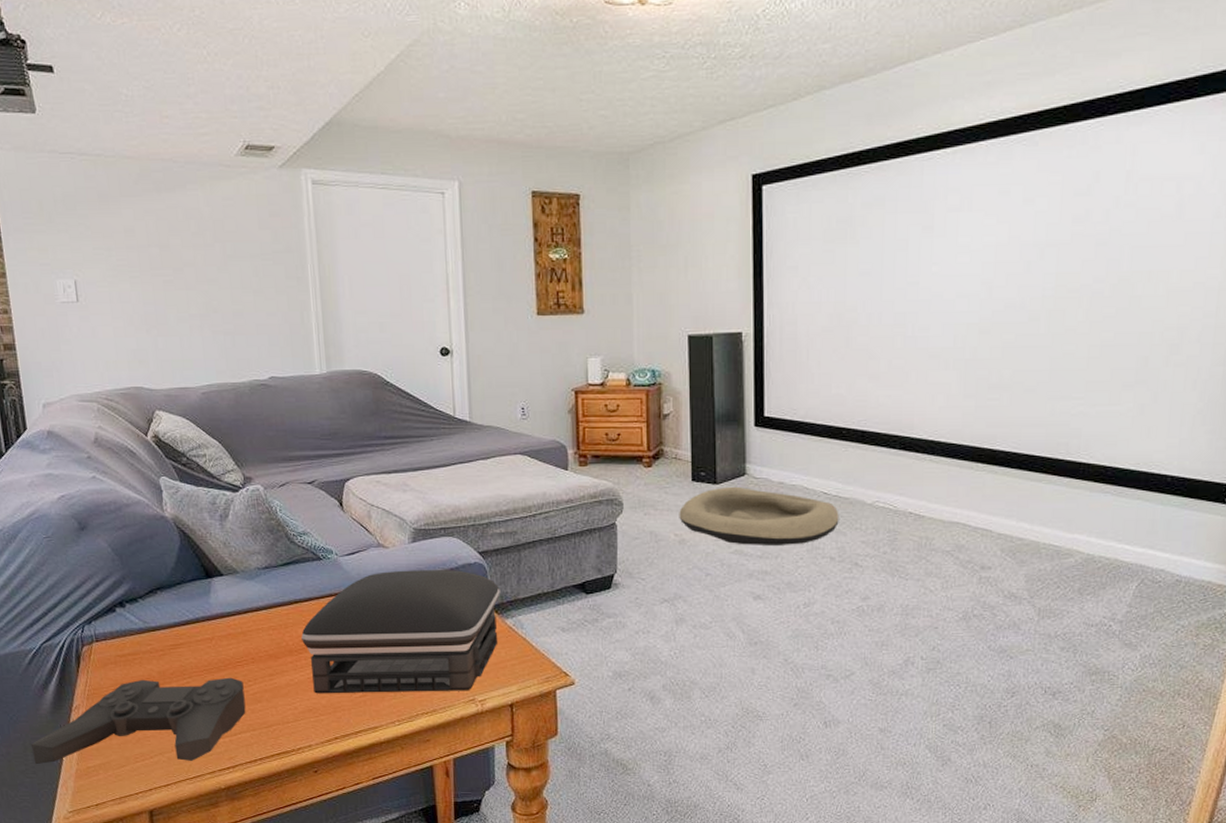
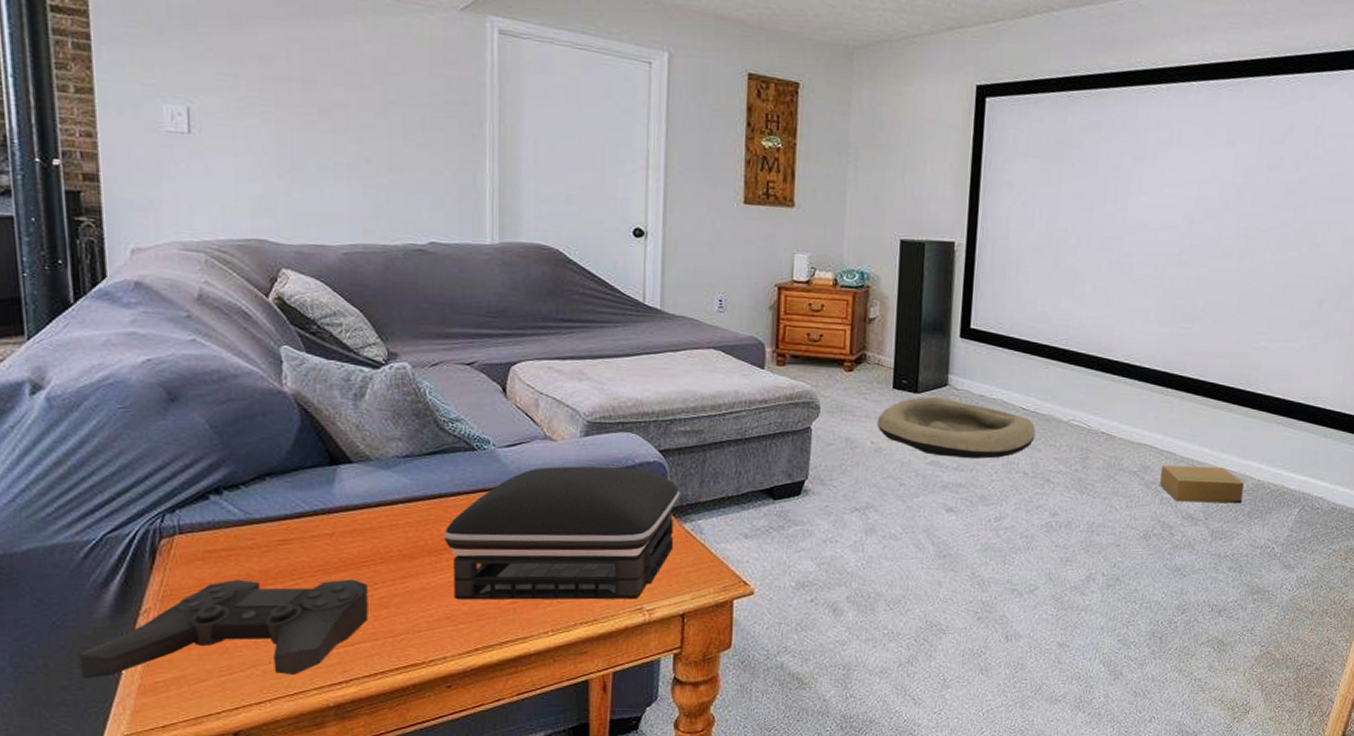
box: none [975,543,1071,580] -> present [1159,465,1244,504]

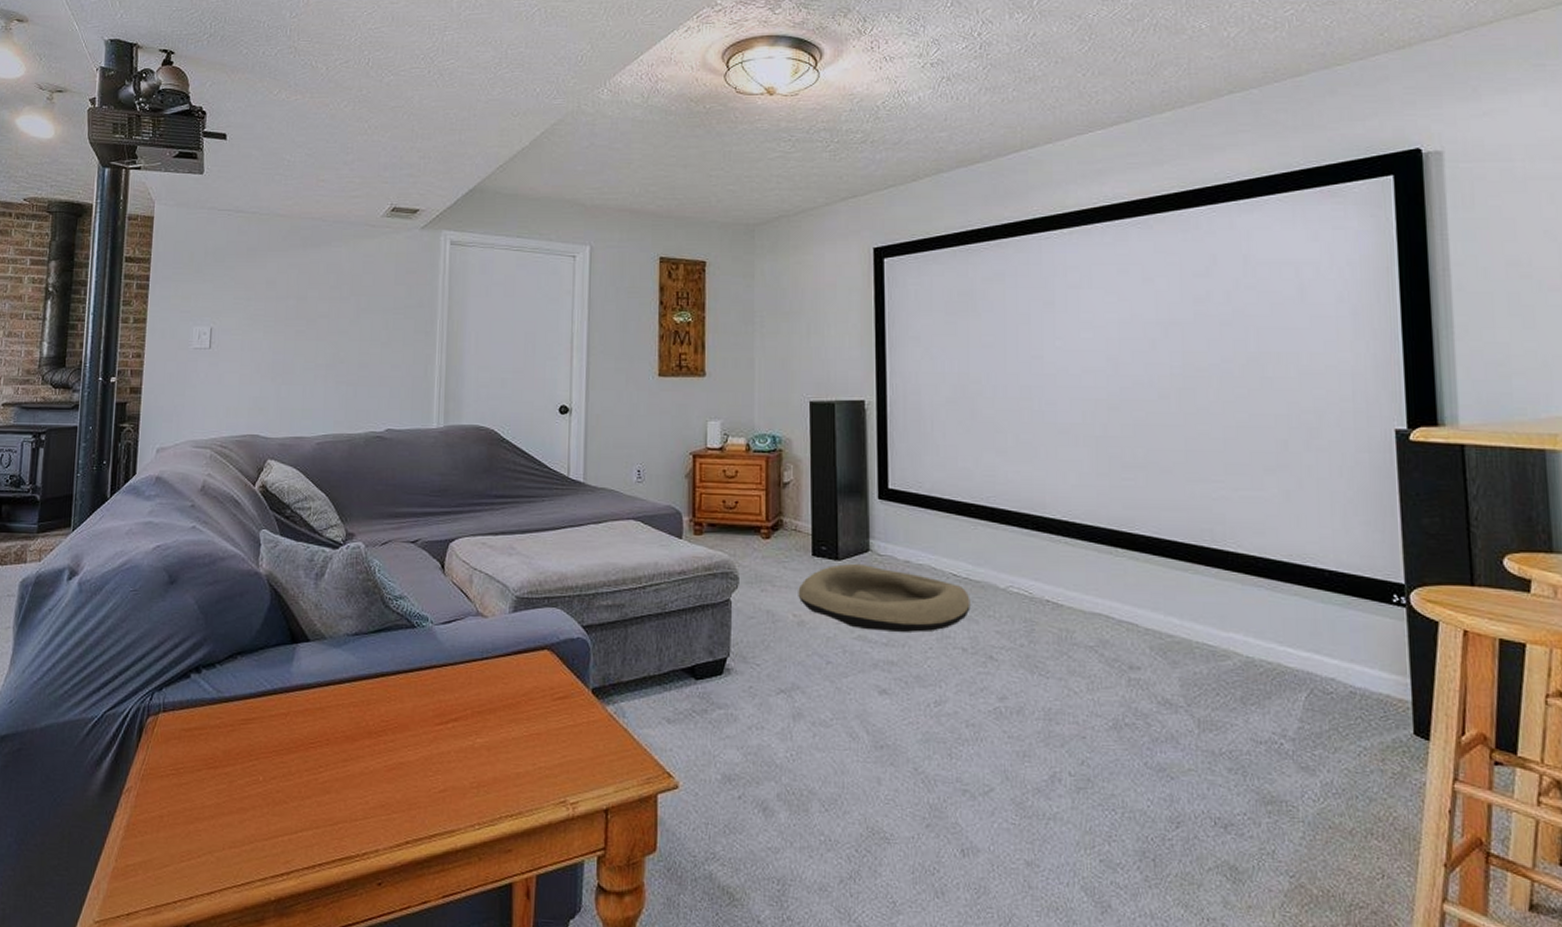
game controller: present [80,579,368,679] -> none [69,759,314,863]
wireless router: present [444,466,680,600] -> none [383,643,603,791]
box: present [1159,465,1244,504] -> none [1122,639,1230,687]

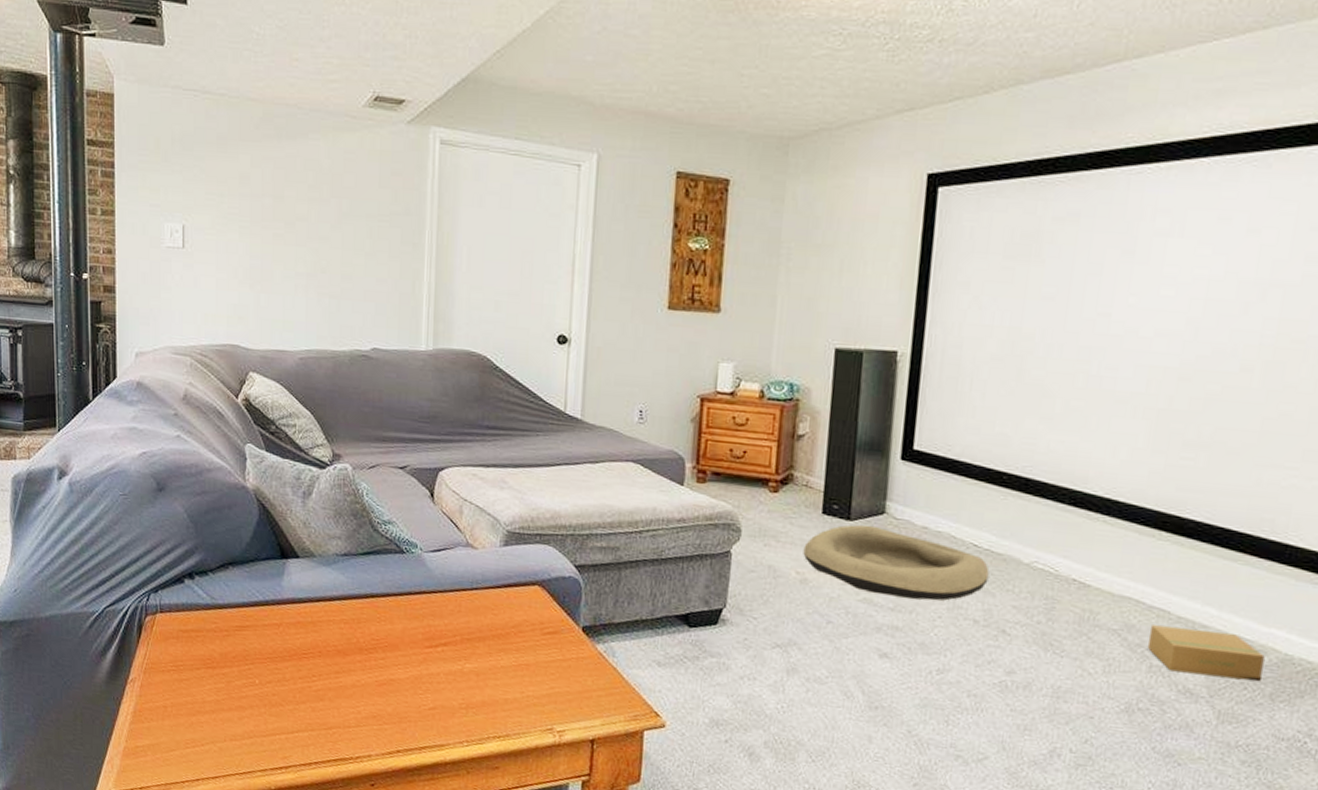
box: none [1122,639,1230,687] -> present [1147,625,1265,682]

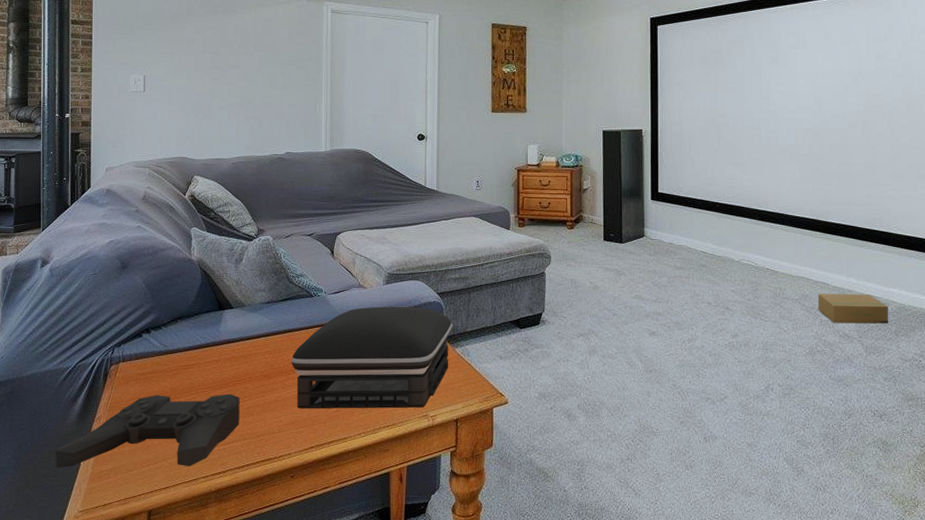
game controller: none [82,659,307,755] -> present [56,393,240,469]
wireless router: none [374,574,594,719] -> present [291,306,453,409]
dog bed: present [803,525,990,601] -> none [593,245,714,292]

